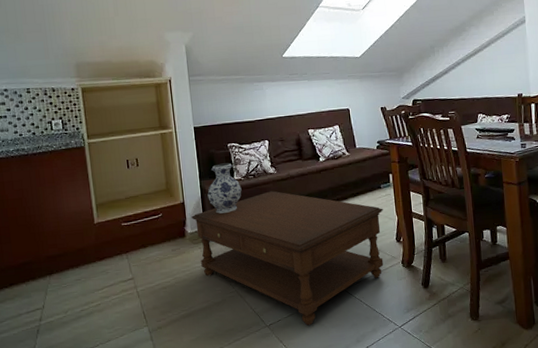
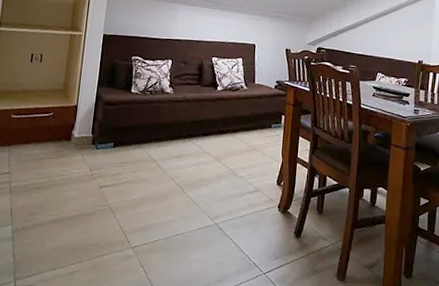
coffee table: present [191,191,384,326] -> none [80,110,270,255]
vase: present [207,163,242,214] -> none [101,74,137,124]

